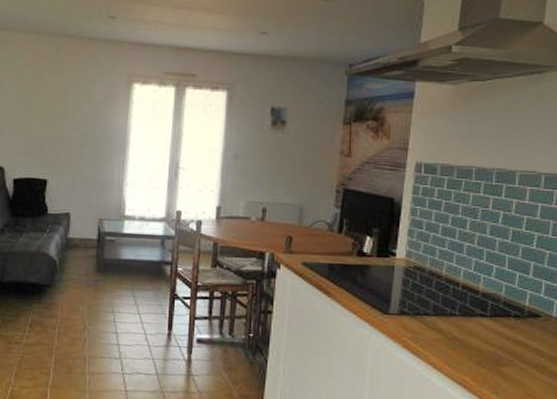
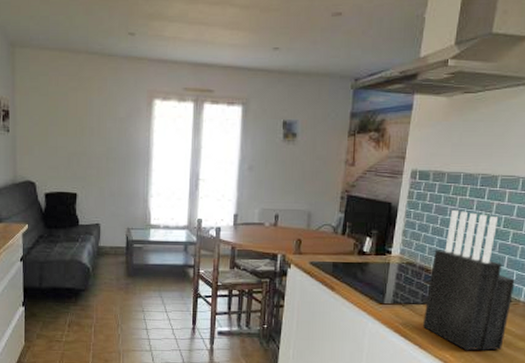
knife block: none [435,209,544,375] -> present [422,210,515,351]

